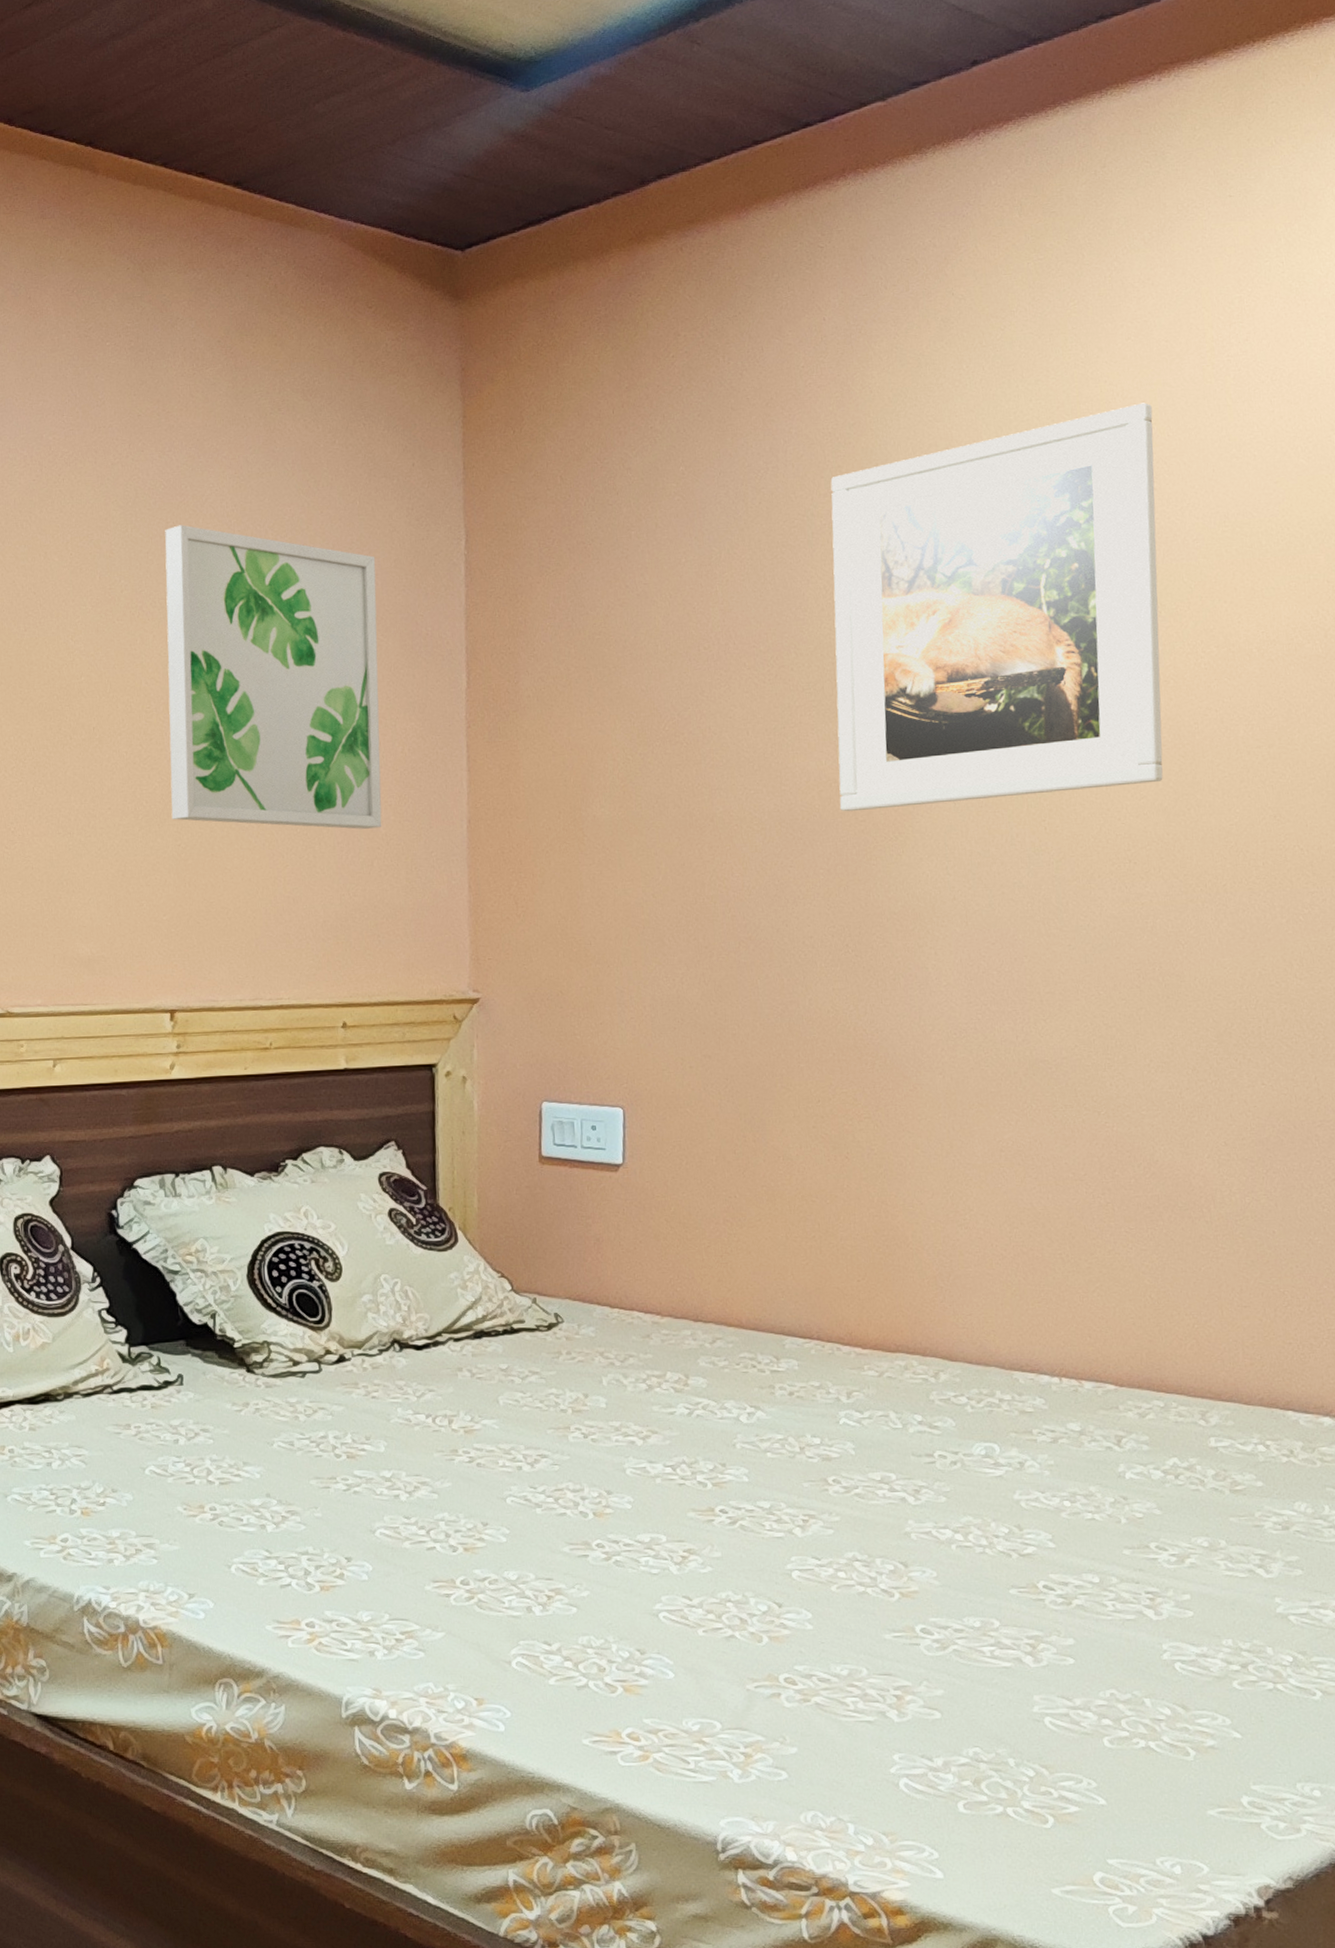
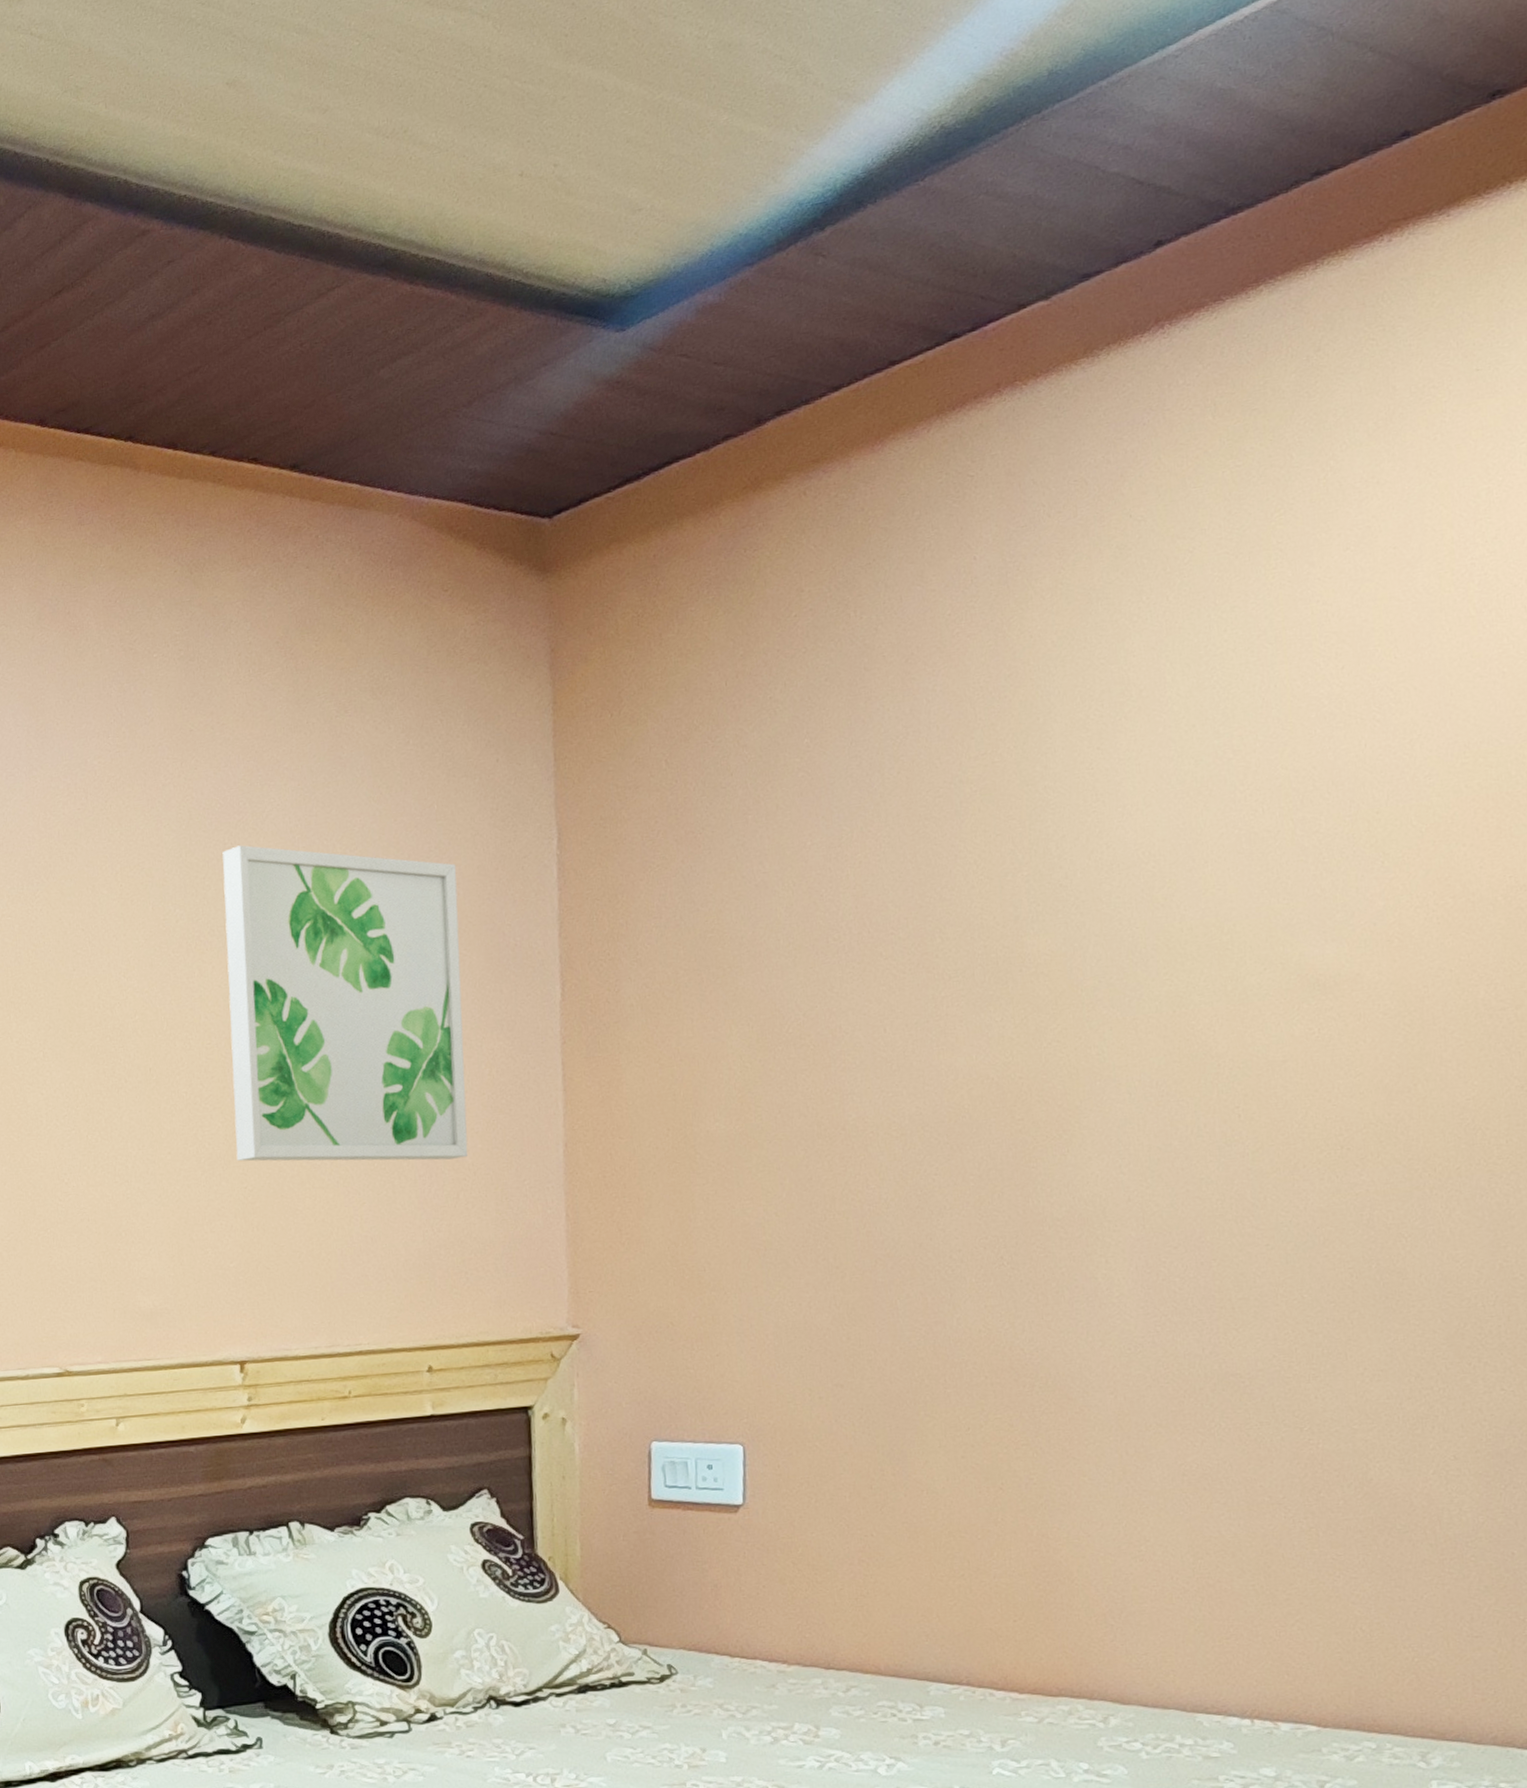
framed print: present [830,402,1163,812] -> none [982,621,1384,1111]

